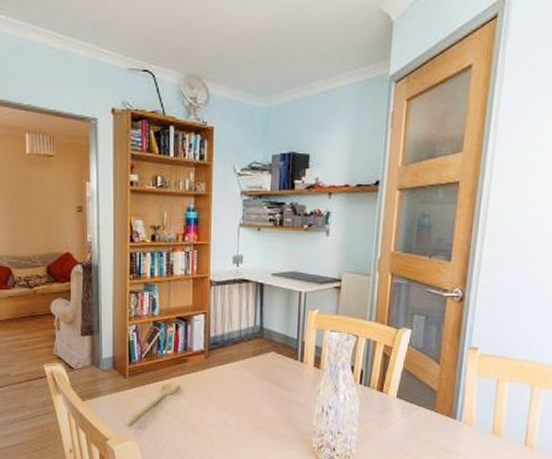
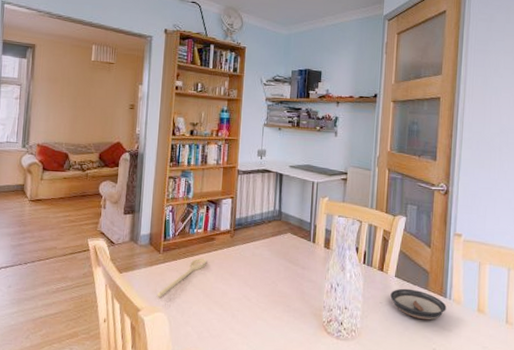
saucer: none [390,410,456,444] -> present [390,288,447,320]

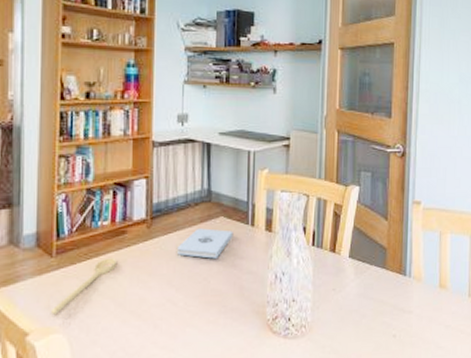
notepad: none [253,241,298,267] -> present [177,228,233,259]
saucer: present [390,288,447,320] -> none [344,269,406,304]

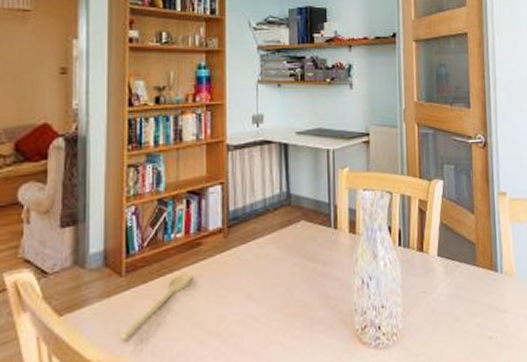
notepad: present [177,228,233,259] -> none [257,234,316,267]

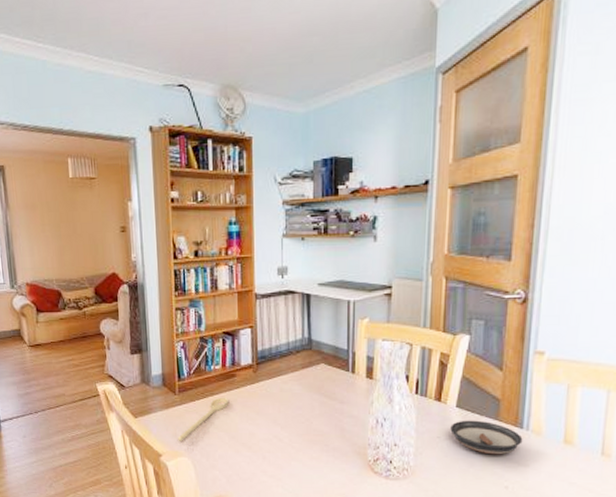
saucer: none [434,267,499,304] -> present [450,420,523,455]

